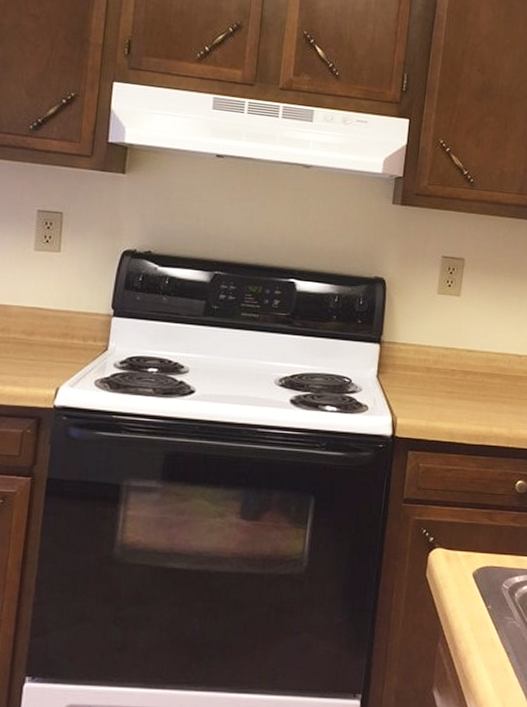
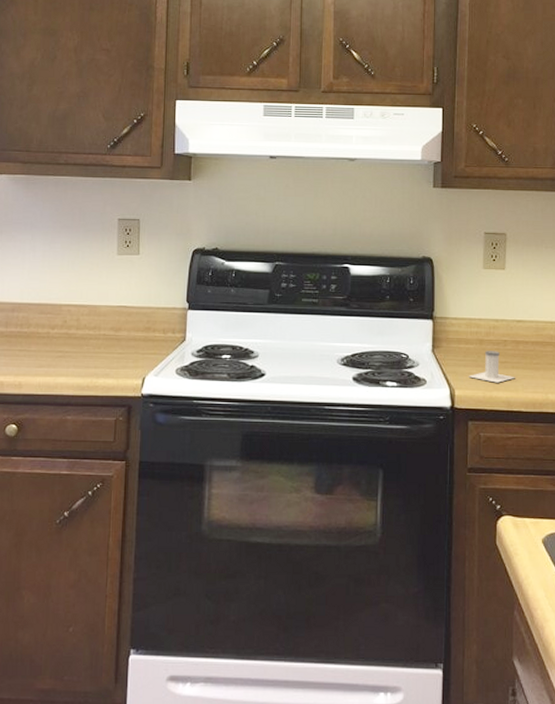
salt shaker: none [412,379,461,413] -> present [468,351,515,383]

